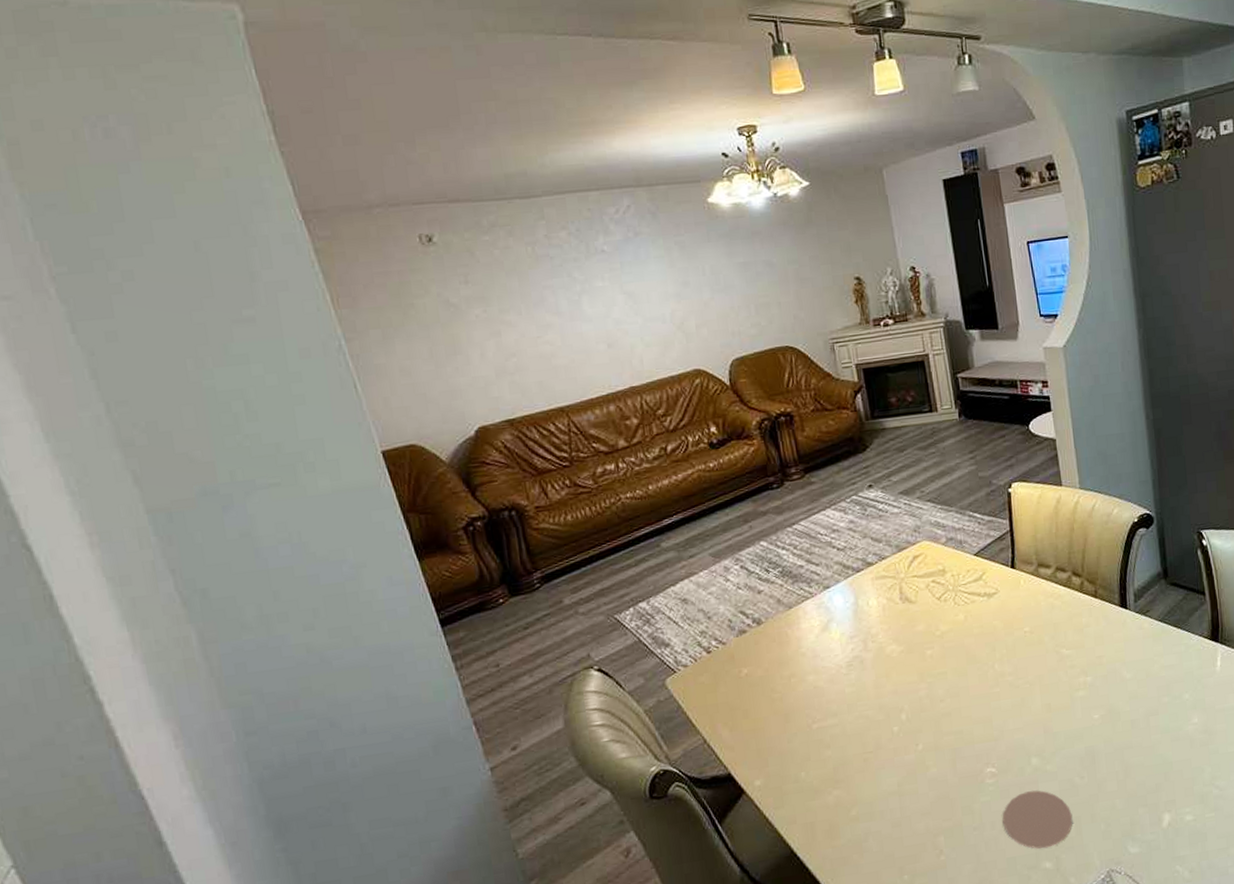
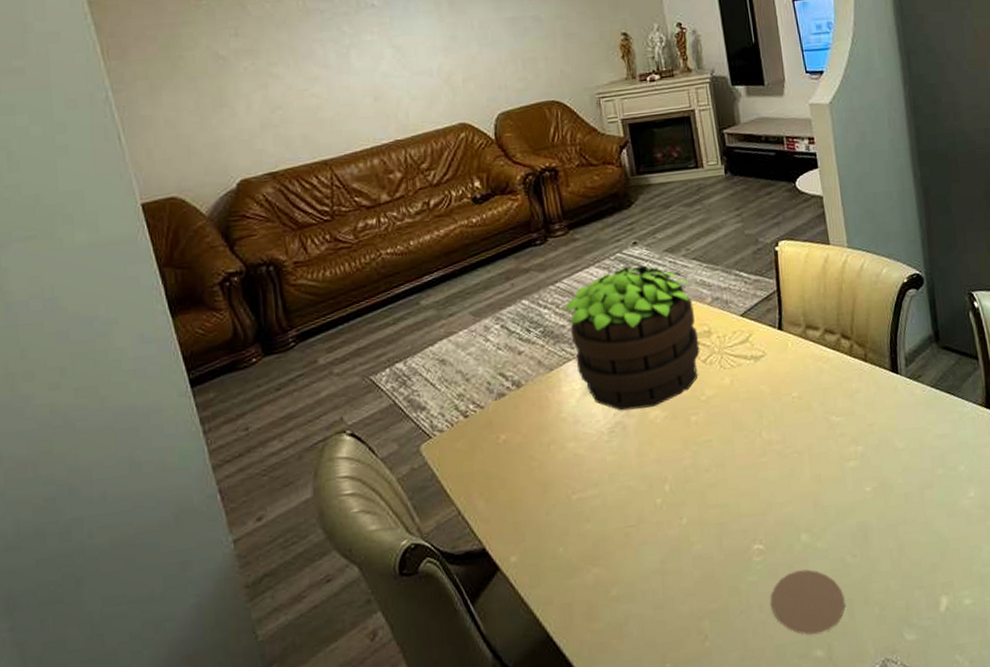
potted plant: none [802,507,935,646] -> present [564,265,700,411]

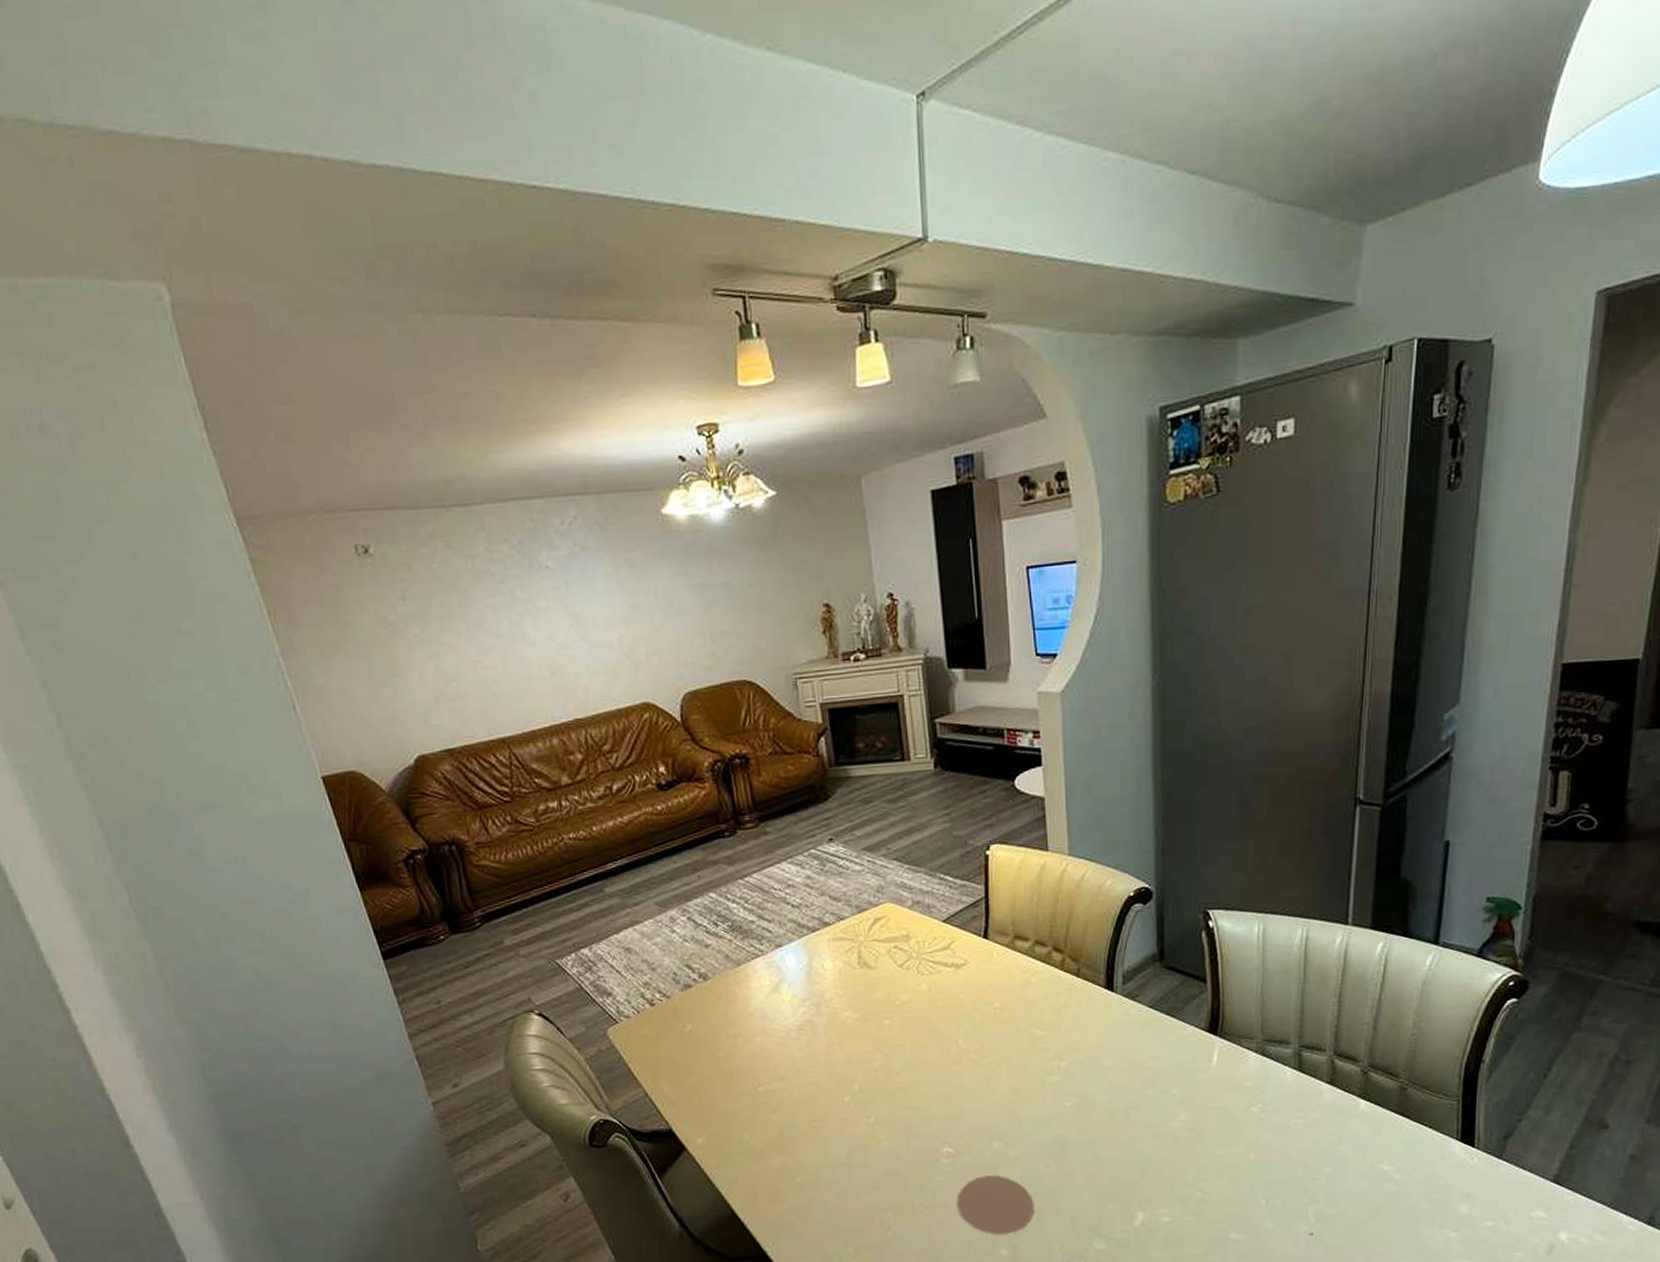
potted plant: present [564,265,700,411] -> none [753,863,897,1010]

